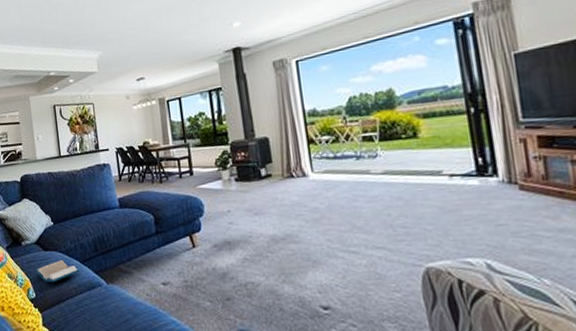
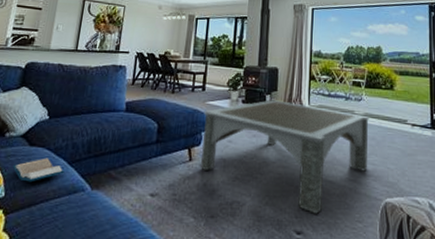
coffee table: none [196,172,397,287] -> present [201,100,369,214]

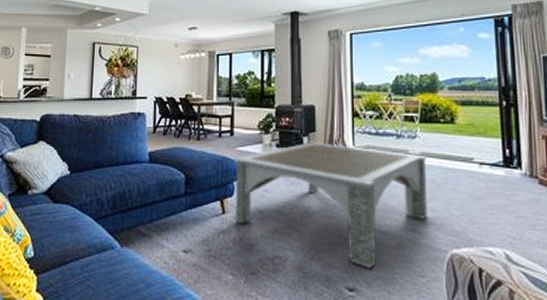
hardback book: present [12,158,65,182] -> none [38,215,91,241]

